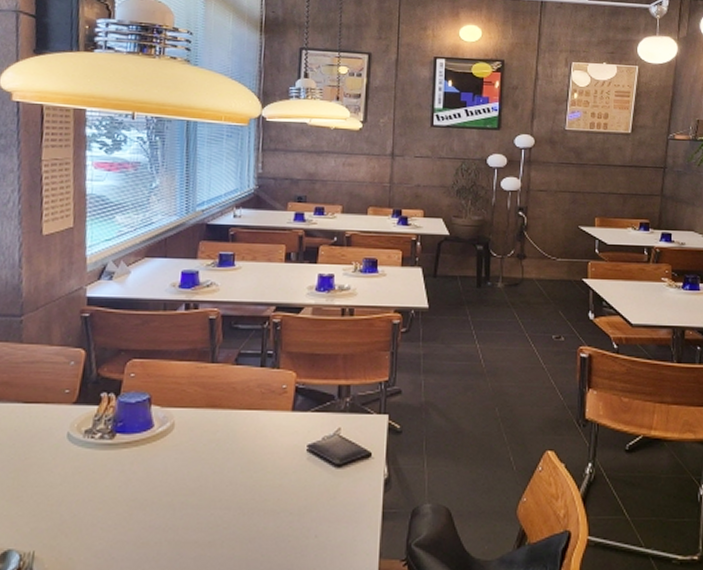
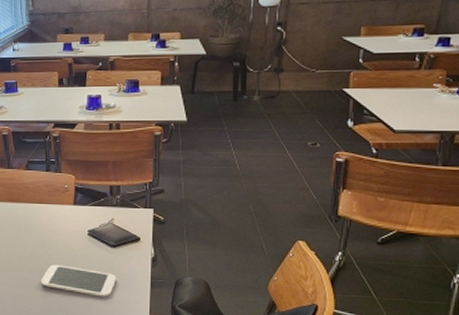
smartphone: none [240,495,339,538] -> present [41,265,116,297]

